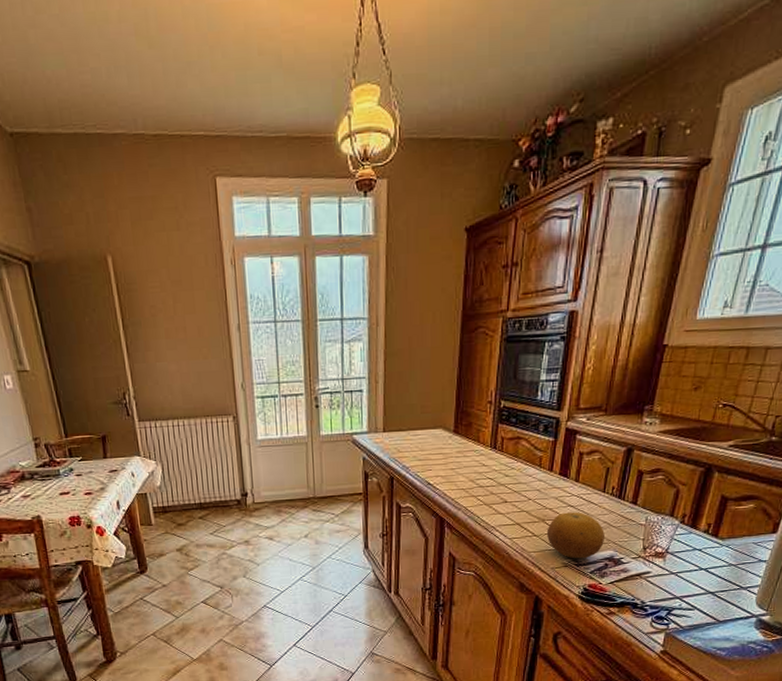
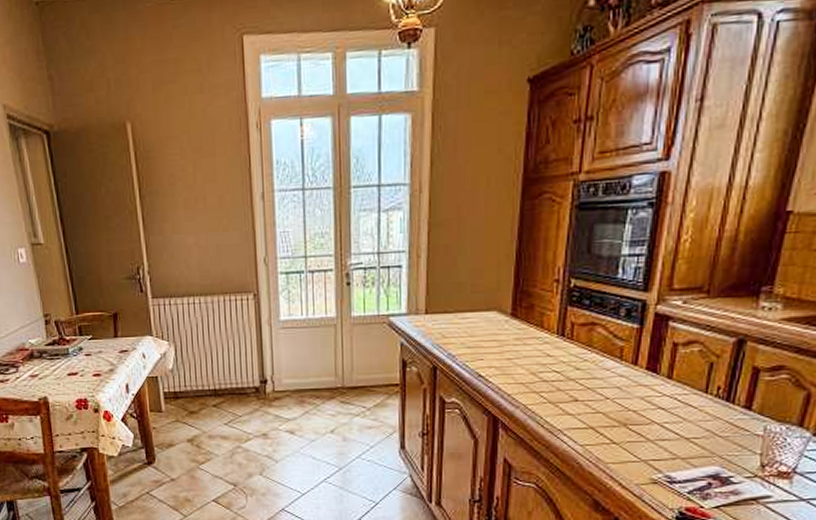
fruit: present [546,512,605,559] -> none [629,416,707,475]

